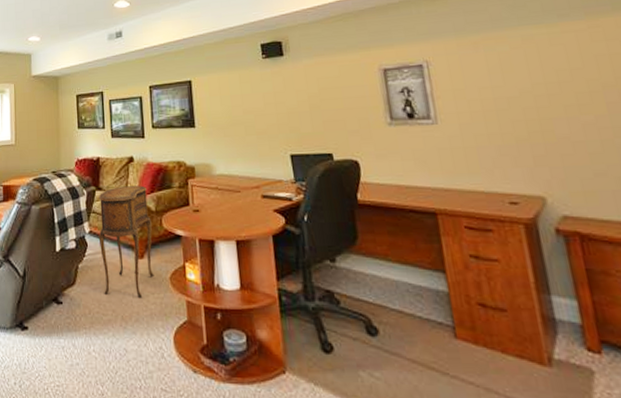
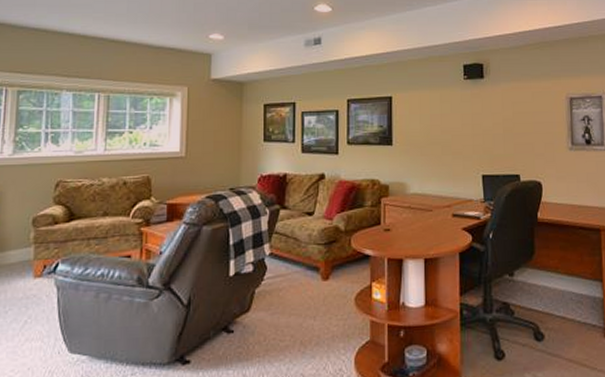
side table: present [98,185,154,299] -> none [280,204,340,322]

